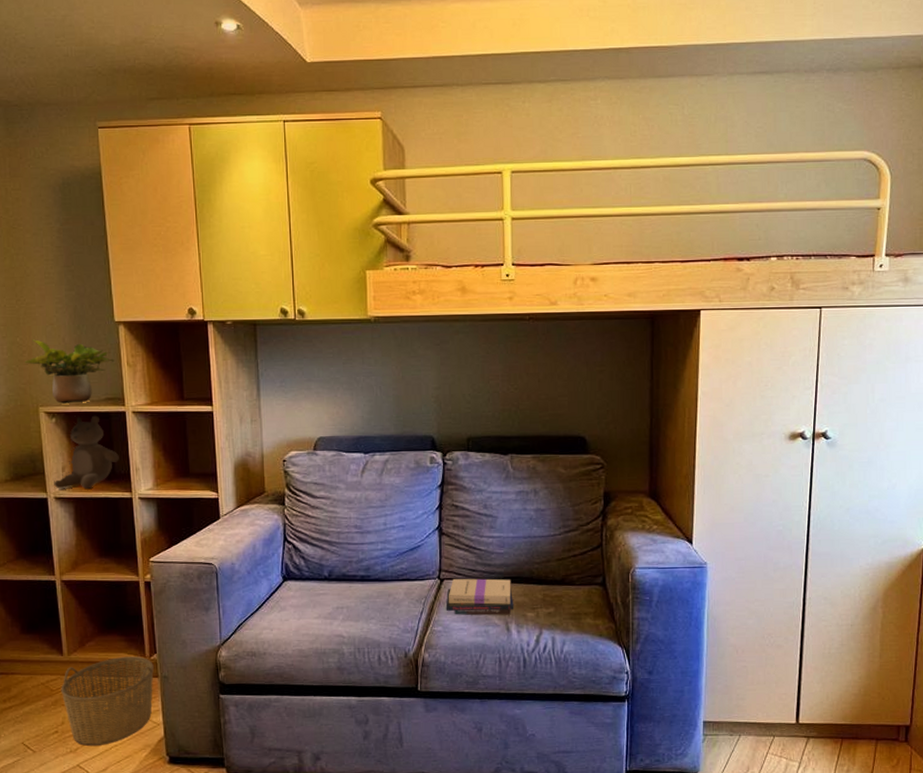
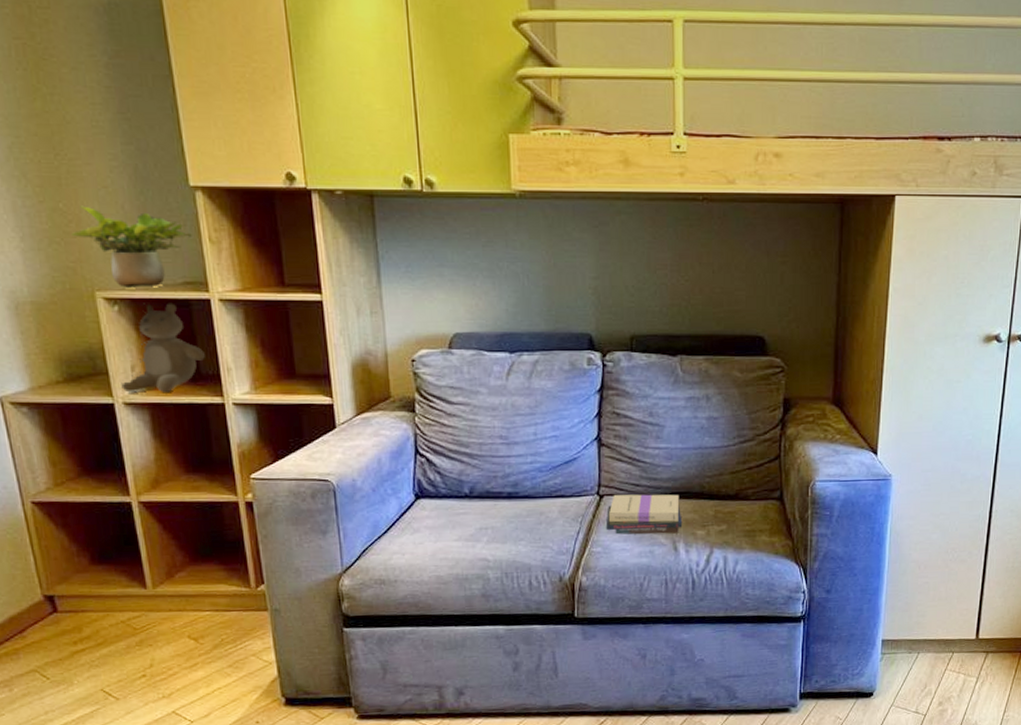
basket: present [60,656,154,746] -> none [146,588,262,690]

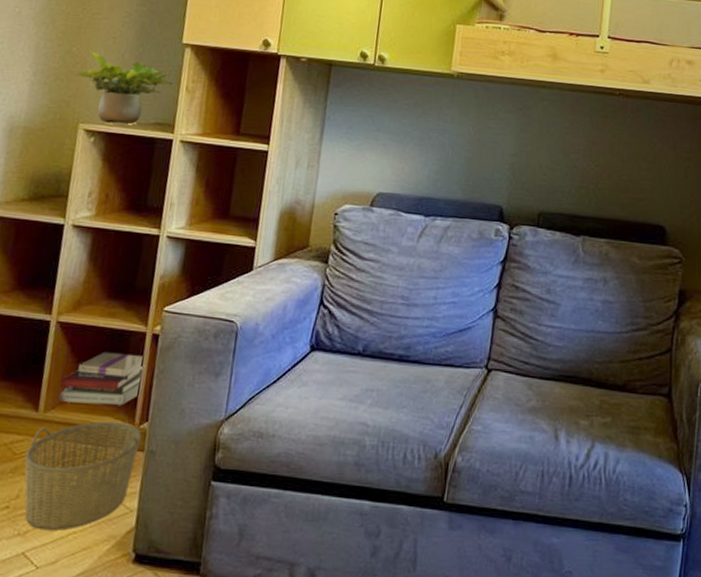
teddy bear: present [121,303,205,393] -> none [75,137,155,219]
basket: none [146,588,262,690] -> present [24,421,142,530]
books: none [162,524,249,576] -> present [58,351,145,408]
books: present [605,494,683,535] -> none [489,371,567,421]

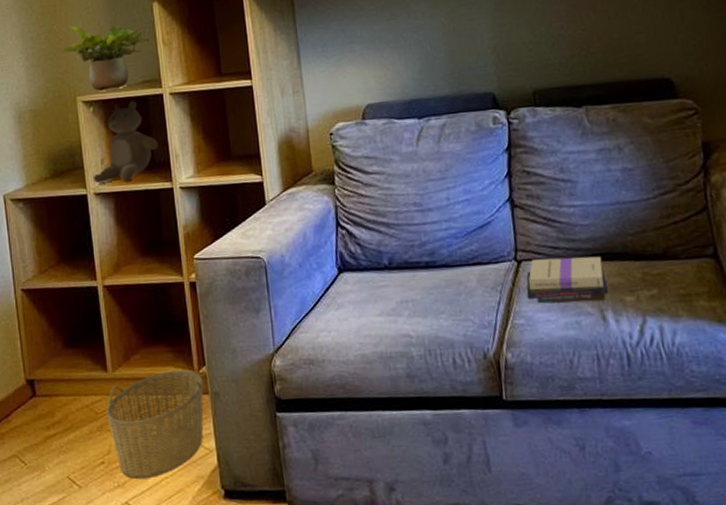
books: present [58,351,145,408] -> none [120,305,192,359]
teddy bear: none [75,137,155,219] -> present [93,100,158,184]
books: none [489,371,567,421] -> present [526,256,609,304]

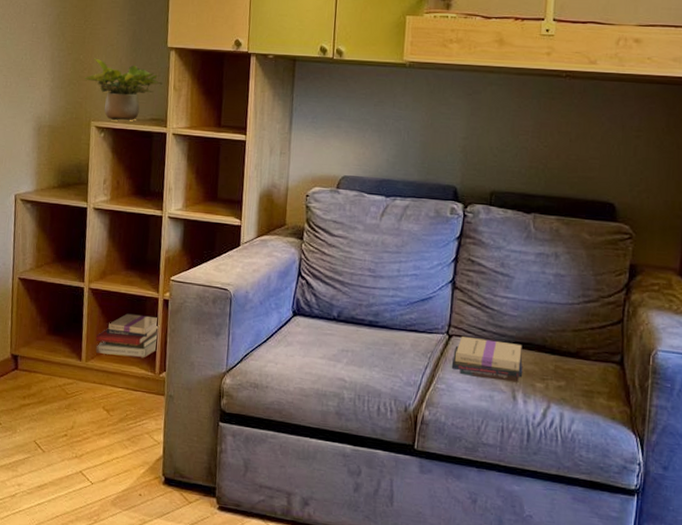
teddy bear: present [93,100,158,184] -> none [94,132,156,203]
basket: present [106,370,204,479] -> none [75,370,162,456]
books: none [120,305,192,359] -> present [95,313,160,359]

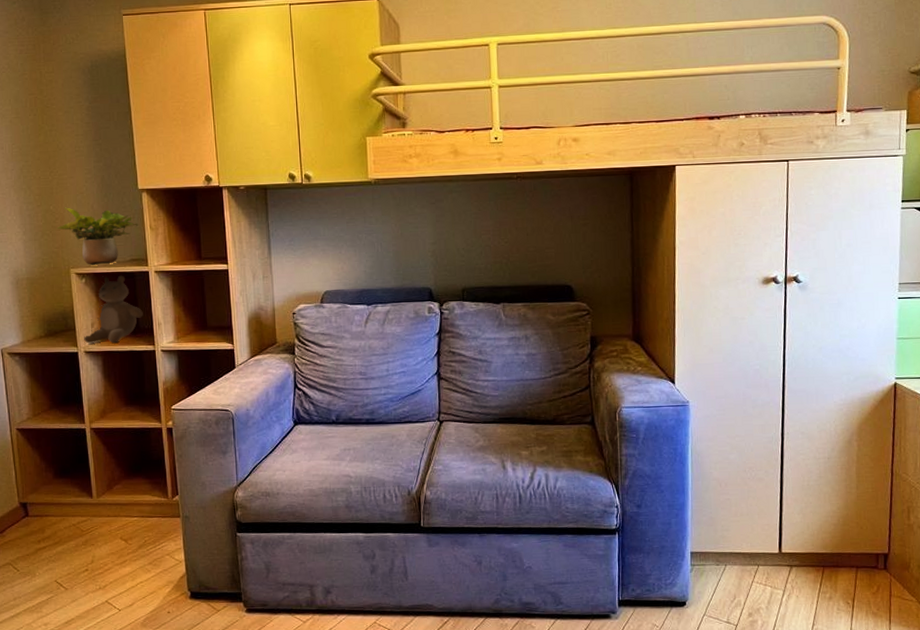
teddy bear: none [94,132,156,203] -> present [84,275,143,344]
books: present [95,313,160,359] -> none [105,446,168,488]
books: present [451,337,523,383] -> none [445,420,509,455]

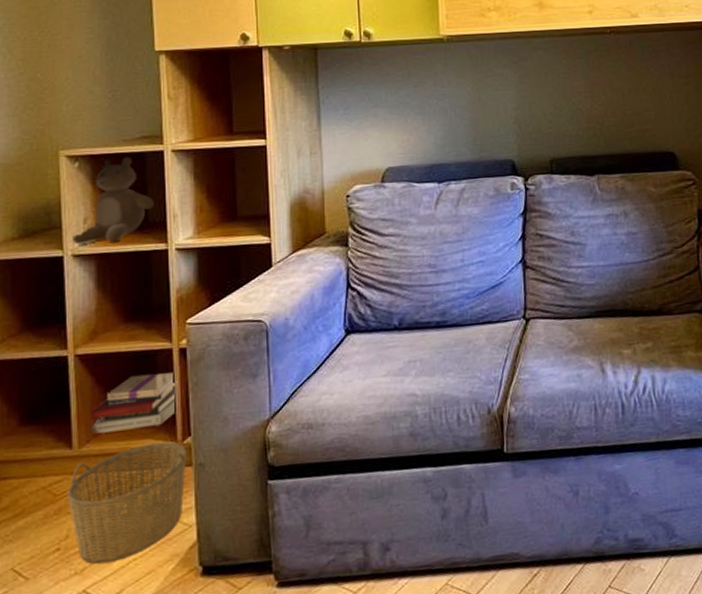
potted plant: present [57,207,139,265] -> none [44,74,154,145]
basket: none [90,498,176,583] -> present [67,441,187,564]
books: none [105,446,168,488] -> present [91,373,178,434]

